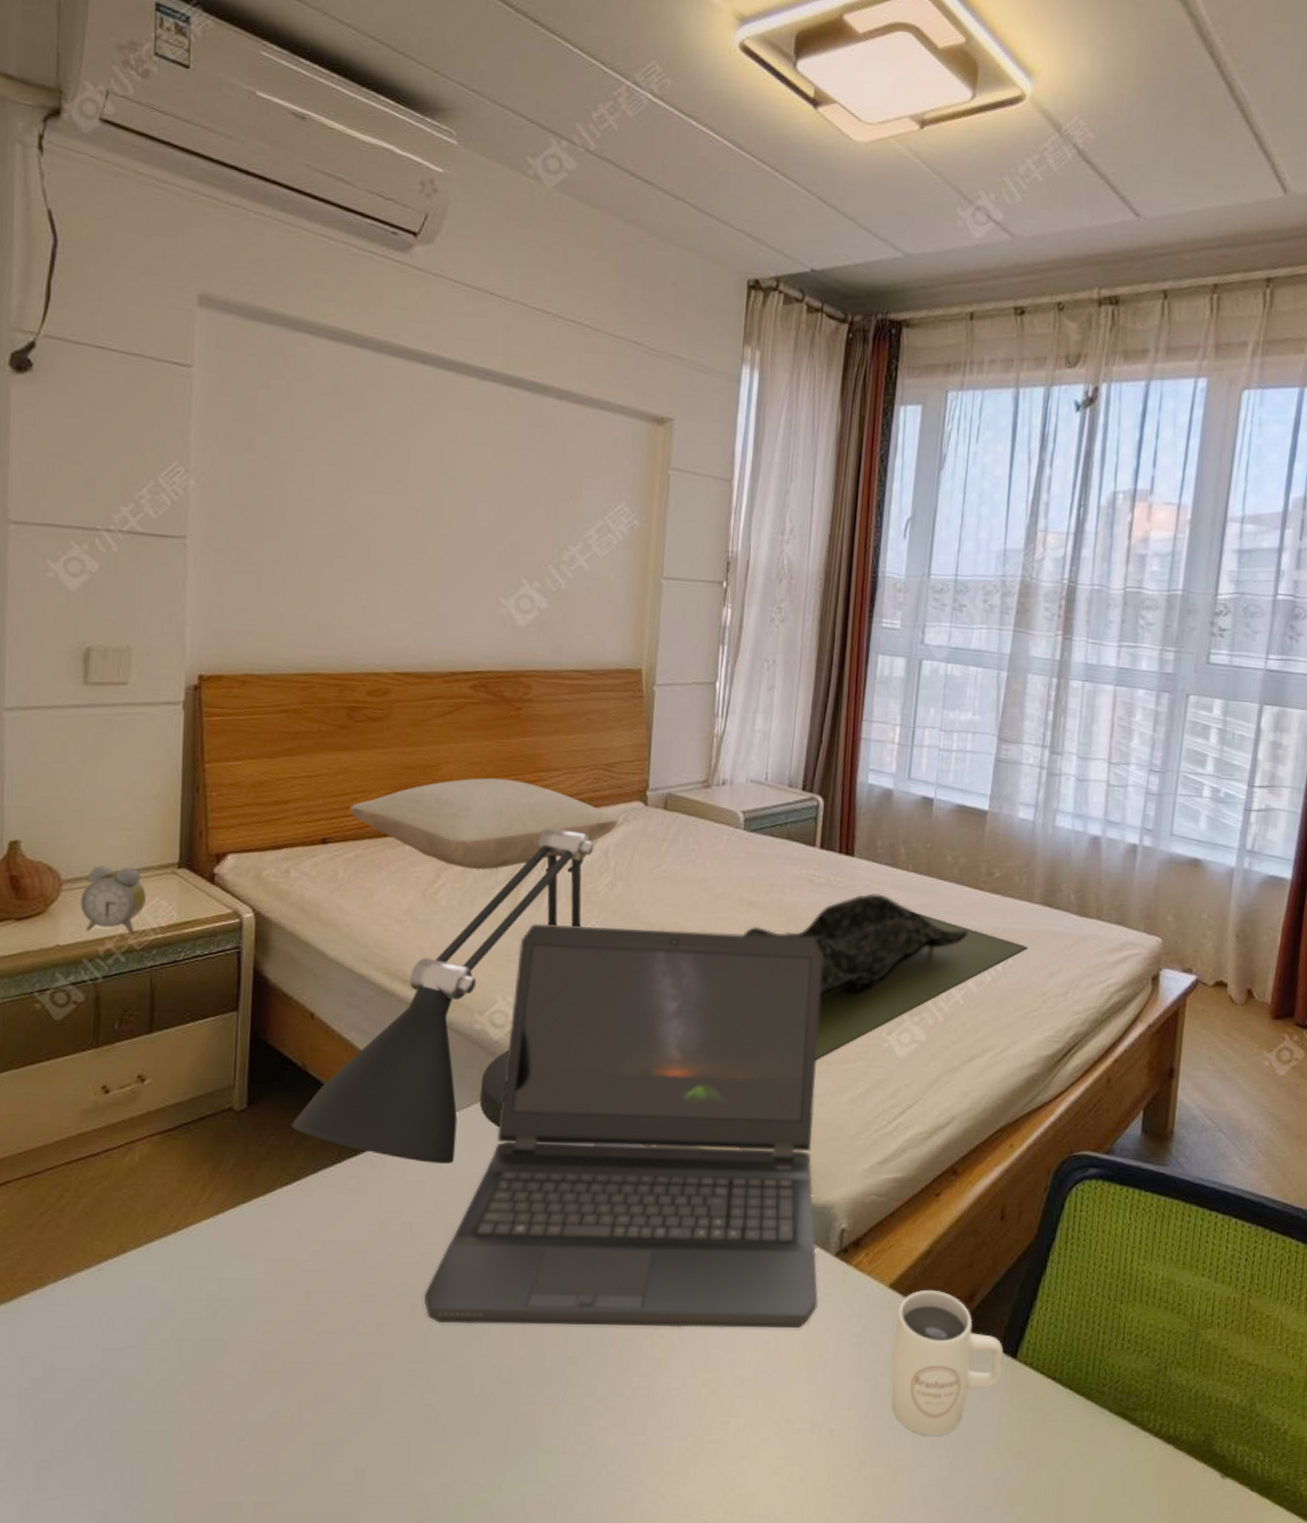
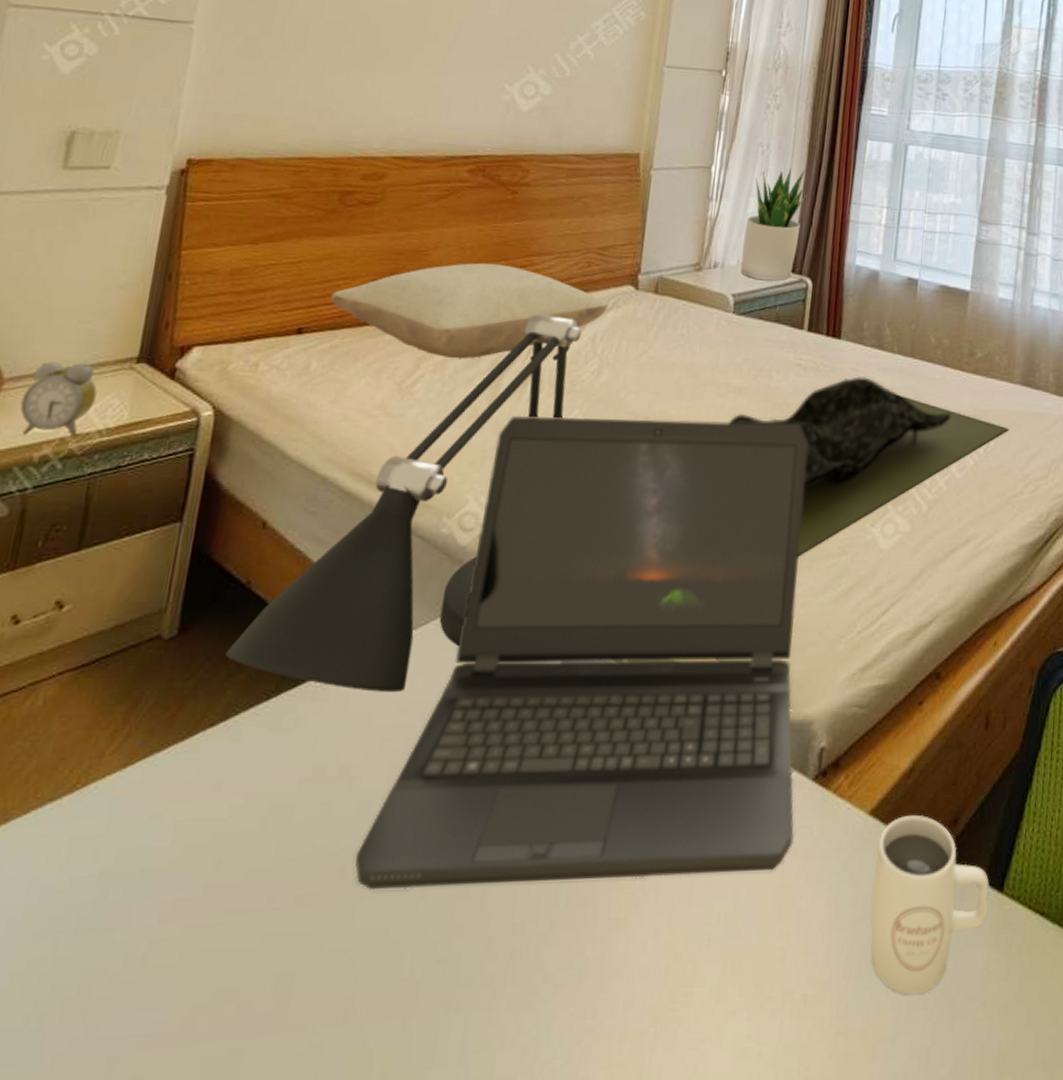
planter: none [750,684,815,799] -> present [740,168,806,281]

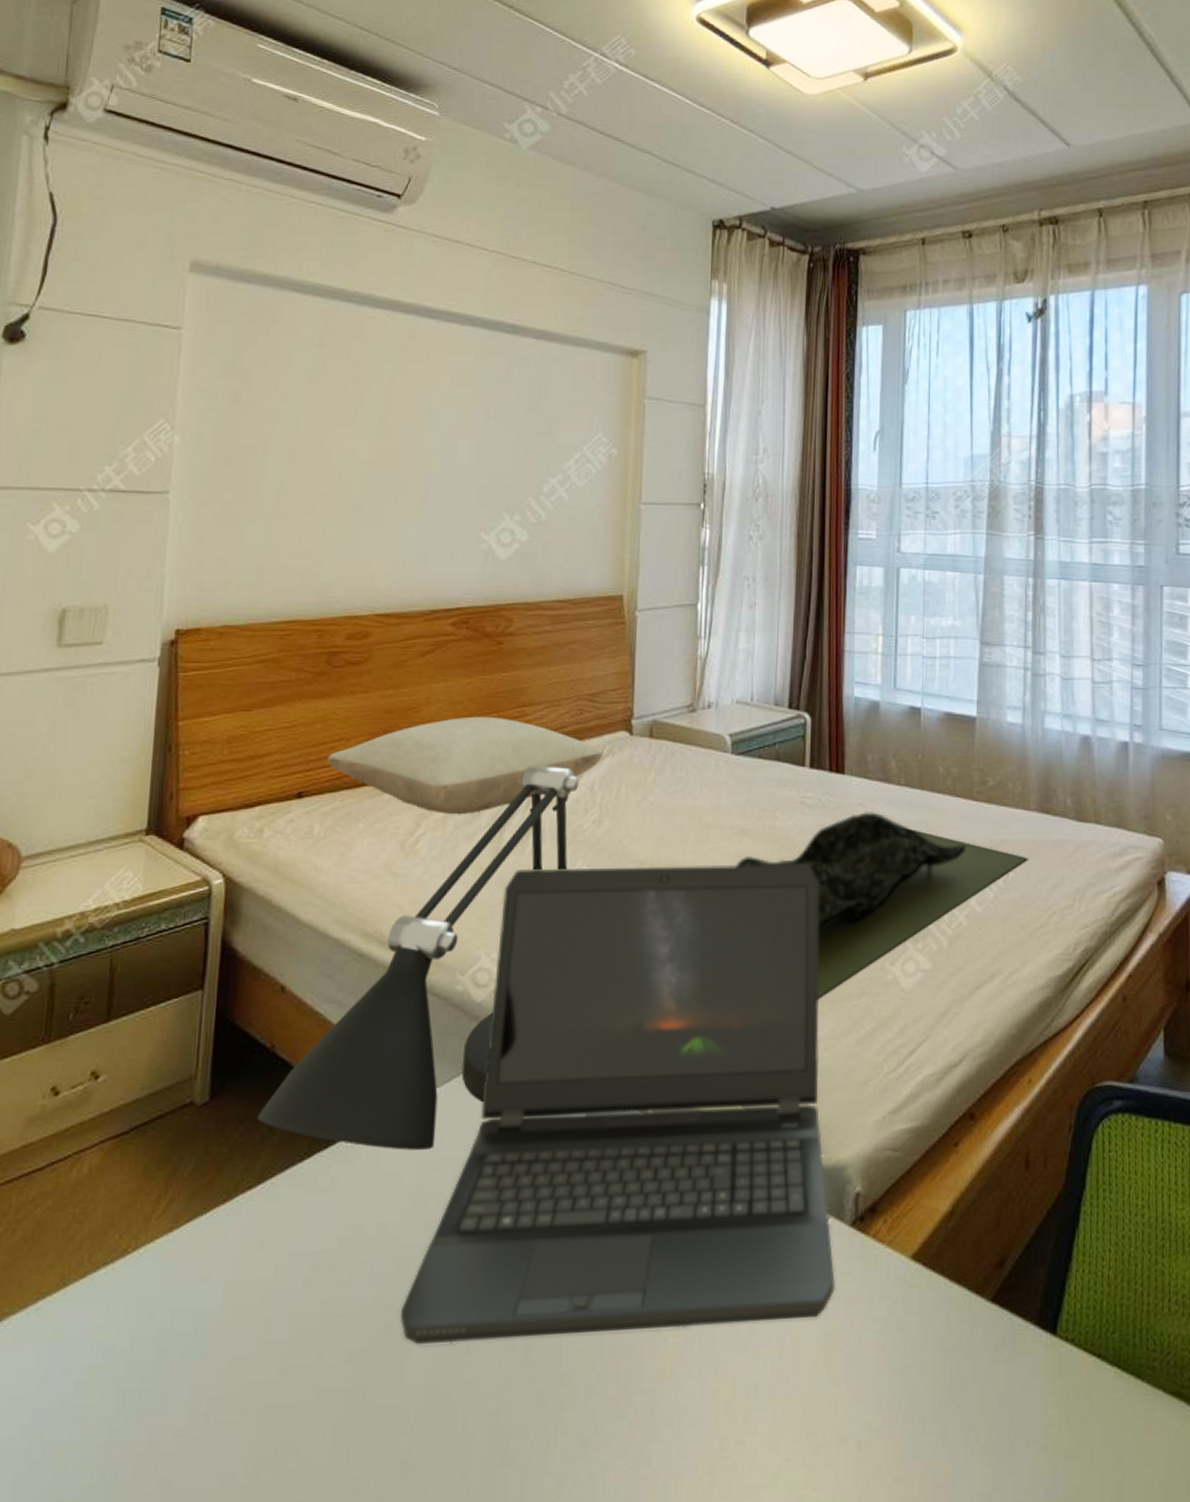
alarm clock: present [19,361,97,436] -> none [39,838,111,911]
planter: present [740,168,806,281] -> none [735,600,798,718]
mug: present [870,814,990,995] -> none [920,1258,1043,1440]

